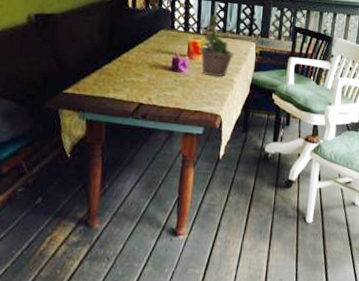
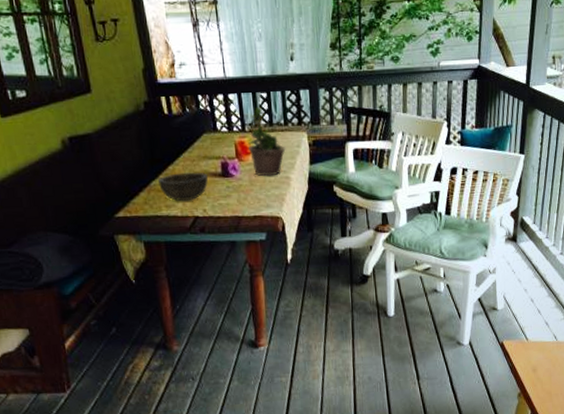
bowl: none [110,61,158,88] -> present [157,172,208,202]

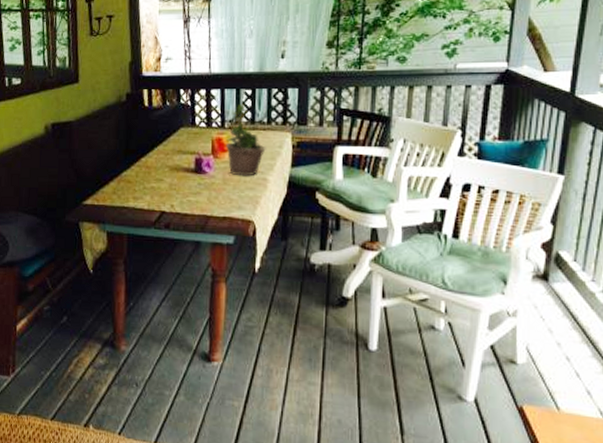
bowl: present [157,172,208,202] -> none [129,165,179,195]

